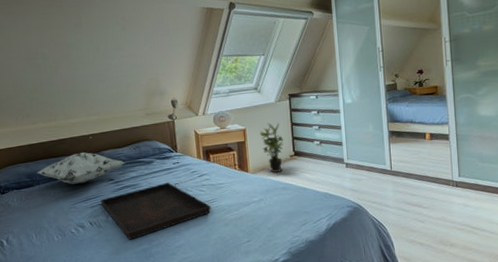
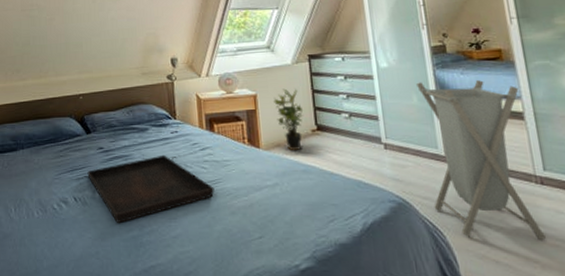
decorative pillow: present [37,152,125,184] -> none [22,114,117,151]
laundry hamper: none [372,111,455,228] -> present [415,80,546,240]

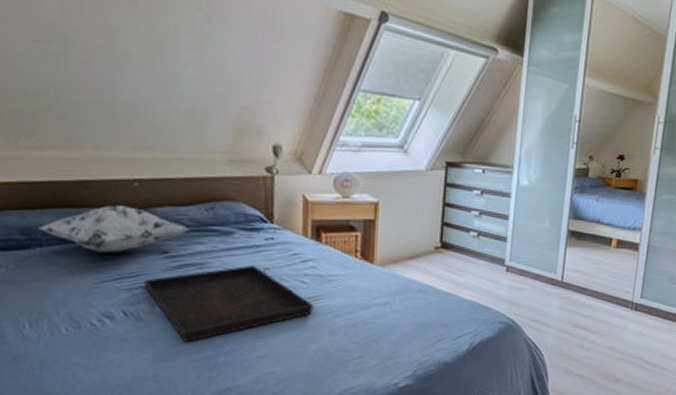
decorative pillow: none [22,114,117,151] -> present [39,205,189,253]
potted plant: present [273,88,304,151] -> none [398,198,430,269]
laundry hamper: present [415,80,546,240] -> none [539,205,642,358]

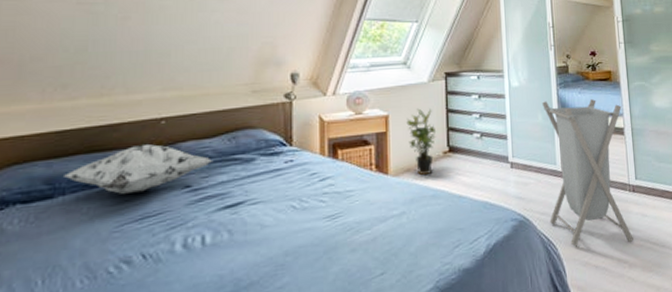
serving tray: present [144,265,314,342] -> none [165,189,333,280]
potted plant: none [398,198,430,269] -> present [406,108,437,176]
laundry hamper: none [539,205,642,358] -> present [541,99,633,247]

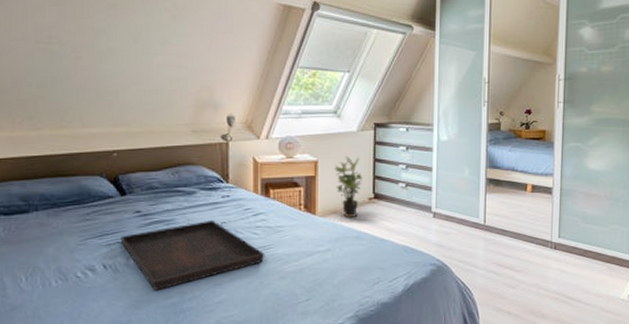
decorative pillow: present [64,144,212,194] -> none [36,173,158,214]
serving tray: none [165,189,333,280] -> present [120,219,265,290]
laundry hamper: present [541,99,633,247] -> none [467,157,553,294]

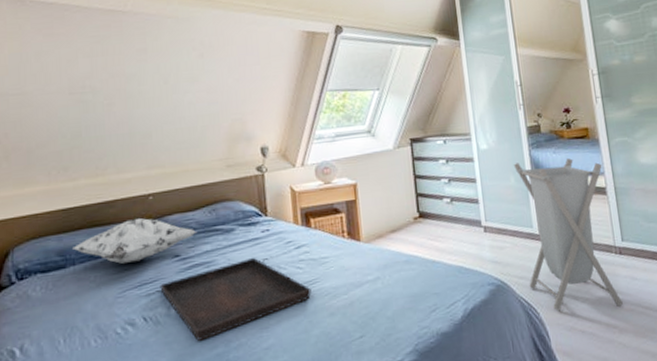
decorative pillow: none [36,173,158,214] -> present [73,218,196,264]
potted plant: present [335,156,363,218] -> none [374,175,406,242]
laundry hamper: none [467,157,553,294] -> present [513,158,623,311]

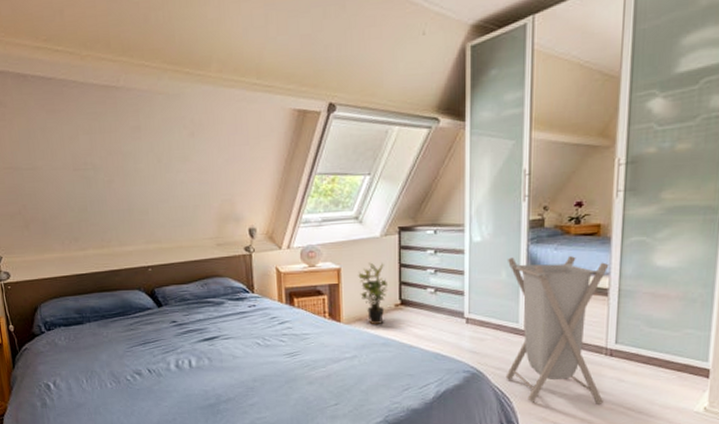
decorative pillow: present [73,218,196,264] -> none [87,287,190,324]
serving tray: present [160,257,312,341] -> none [160,328,293,392]
potted plant: none [374,175,406,242] -> present [358,262,389,325]

